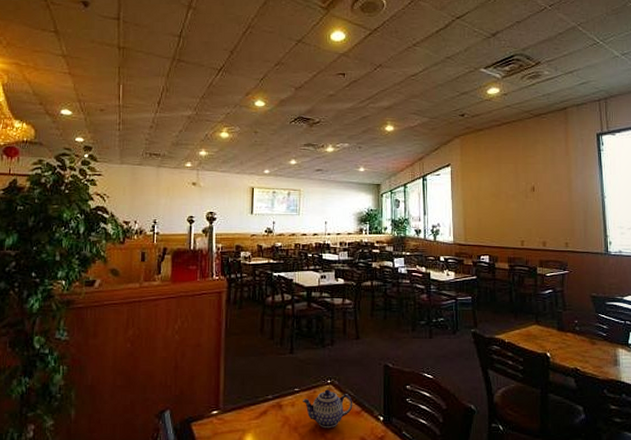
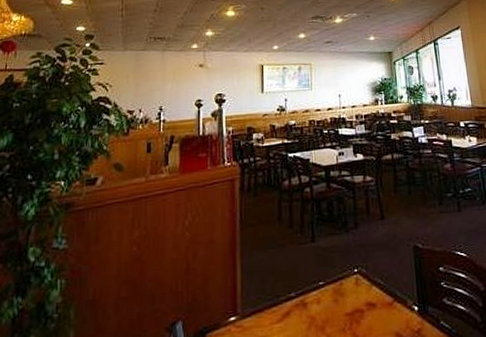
teapot: present [303,389,353,429] -> none [329,279,384,326]

